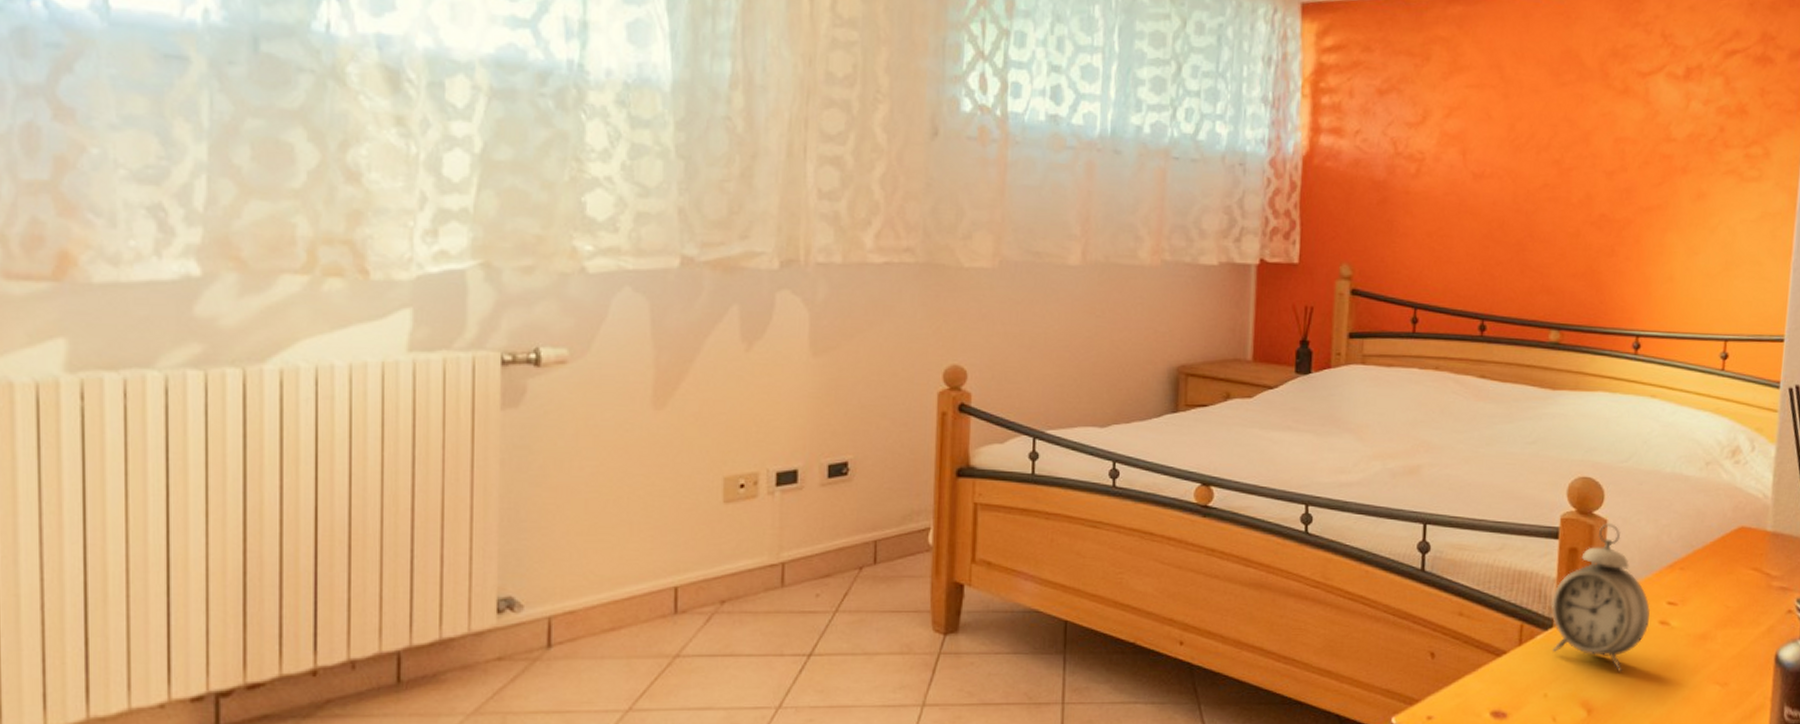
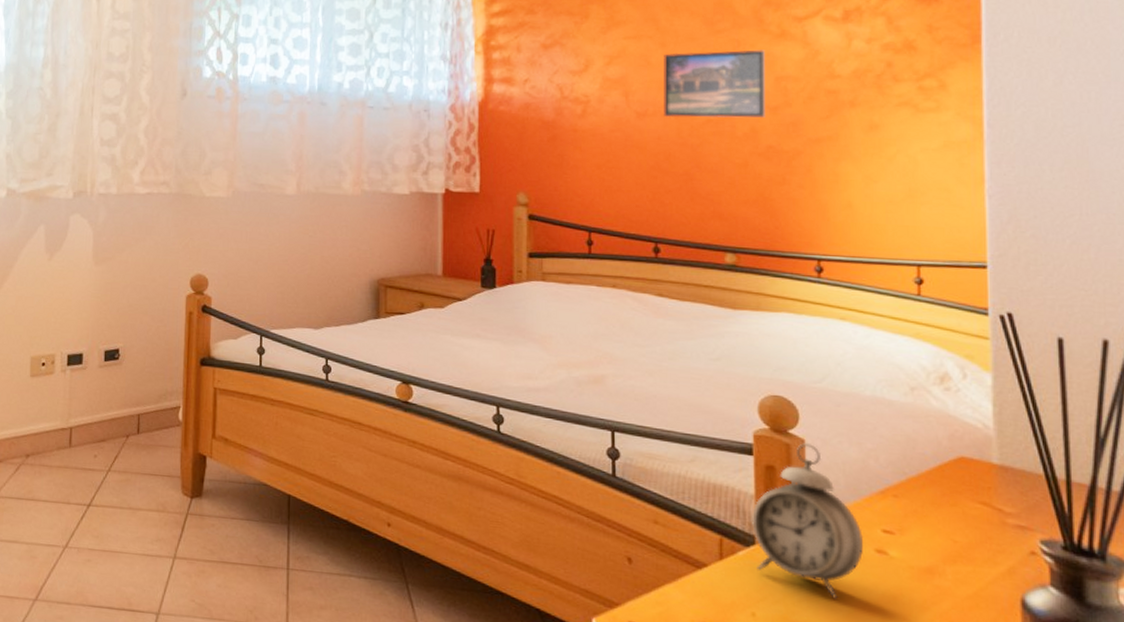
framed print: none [1500,106,1607,184] -> present [663,50,765,119]

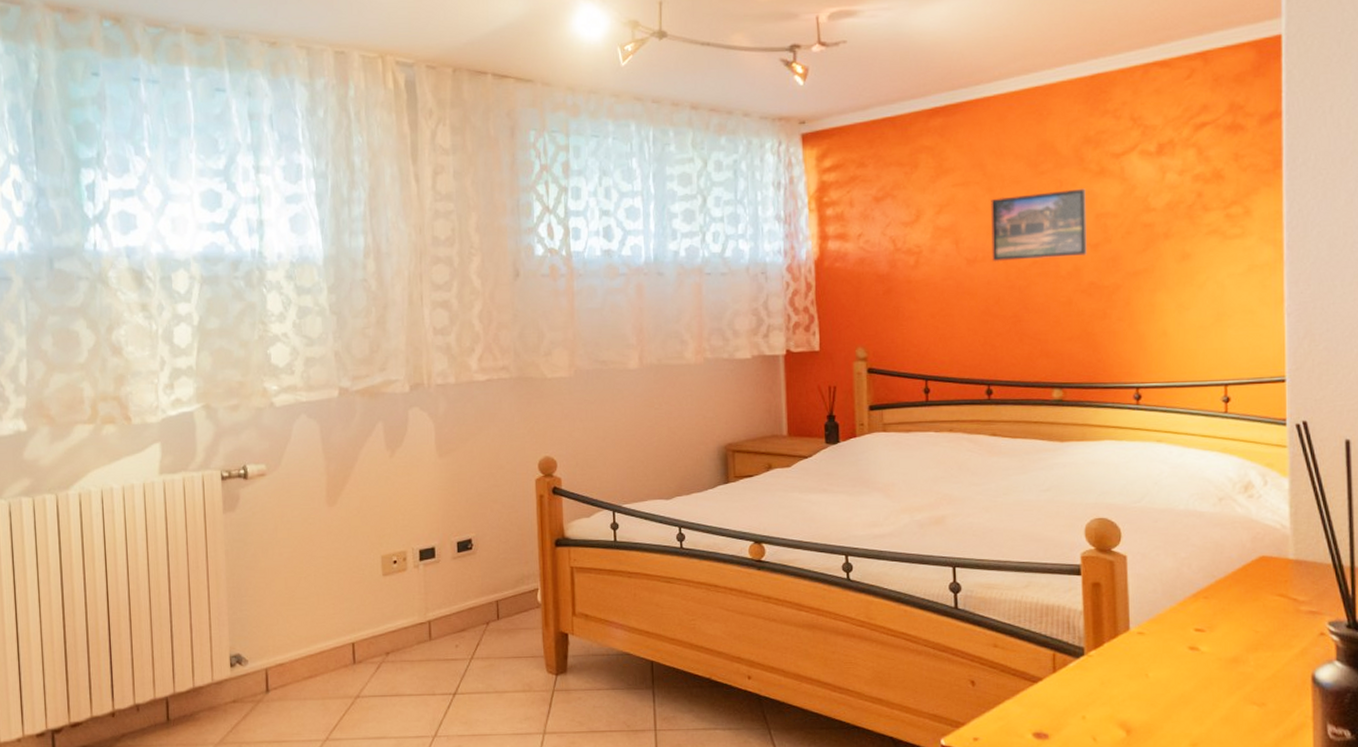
alarm clock: present [751,442,863,599] -> none [1080,558,1178,695]

